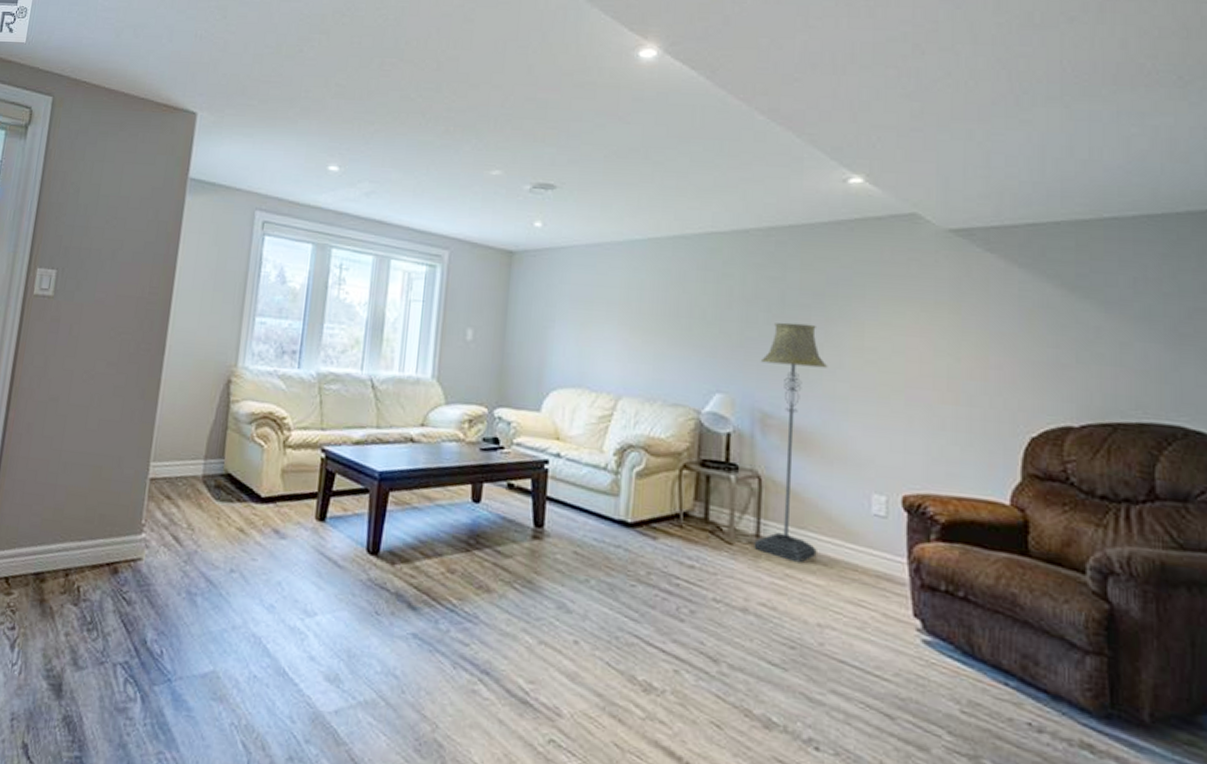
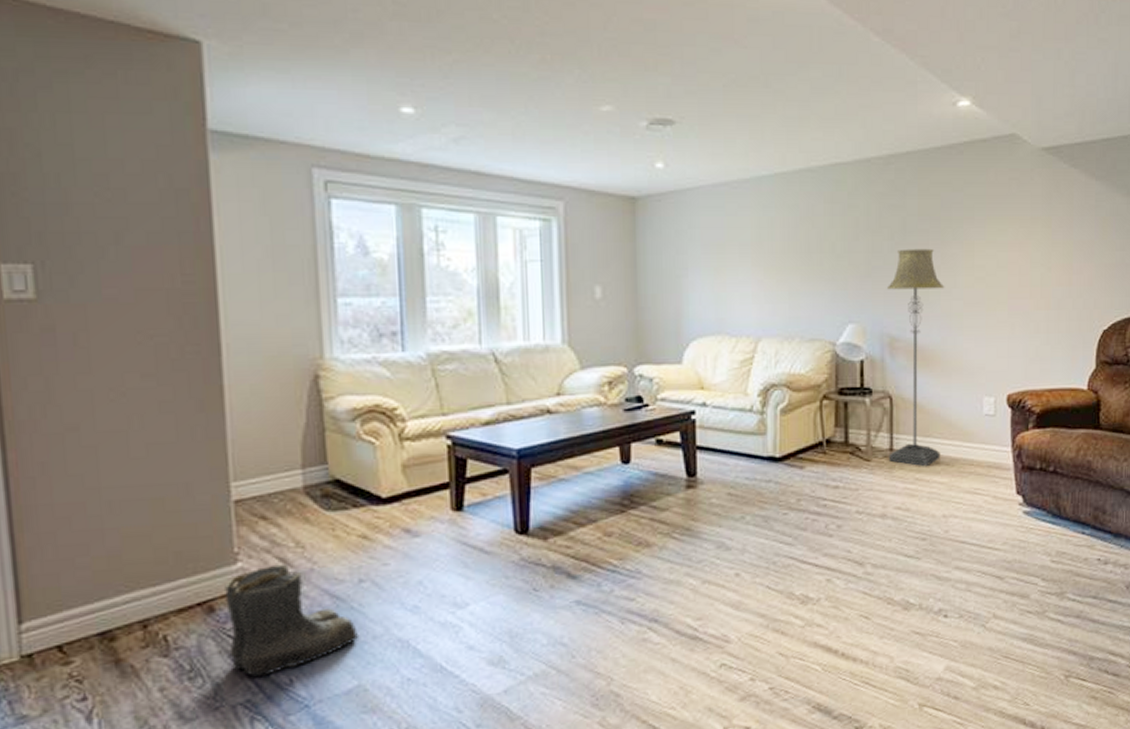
boots: none [119,541,222,642] -> present [224,564,360,677]

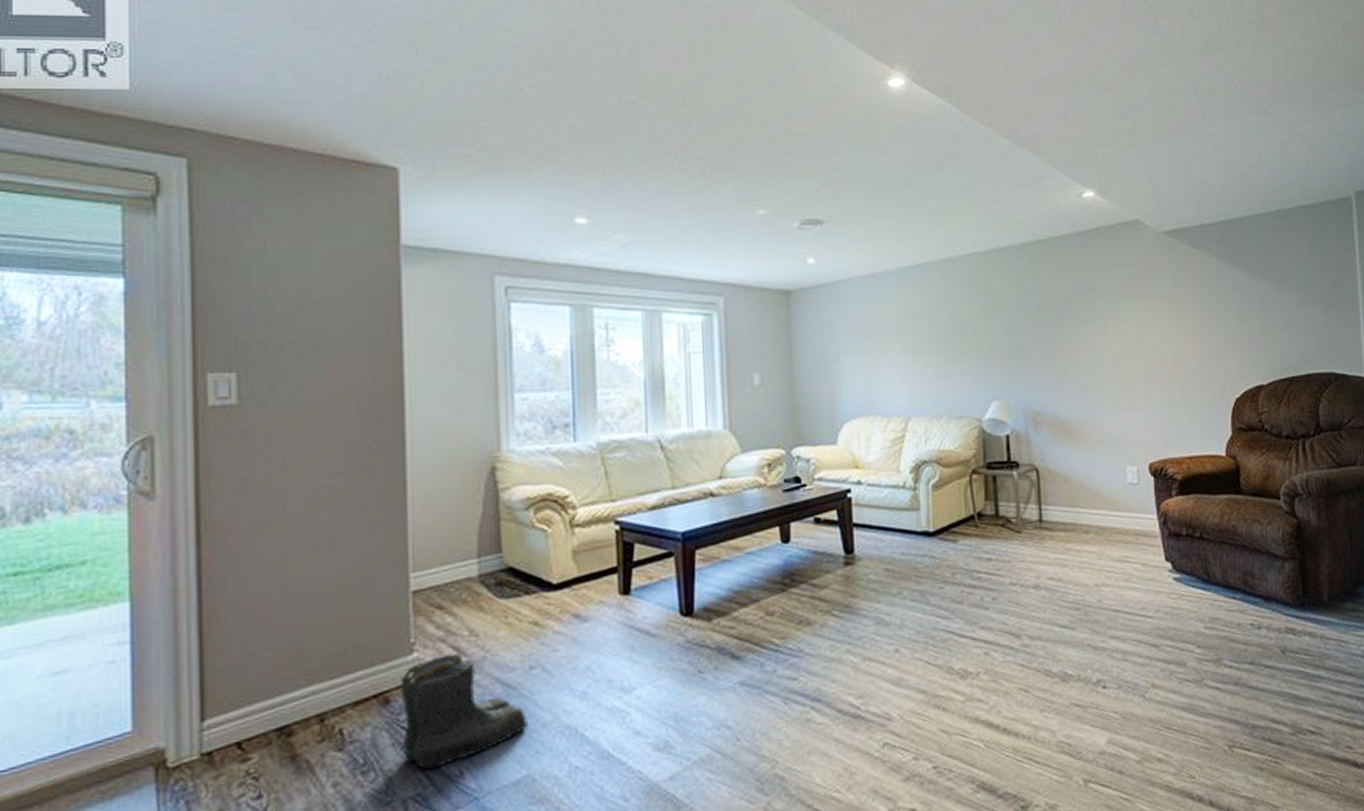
floor lamp: present [886,248,945,467] -> none [1027,327,1089,537]

